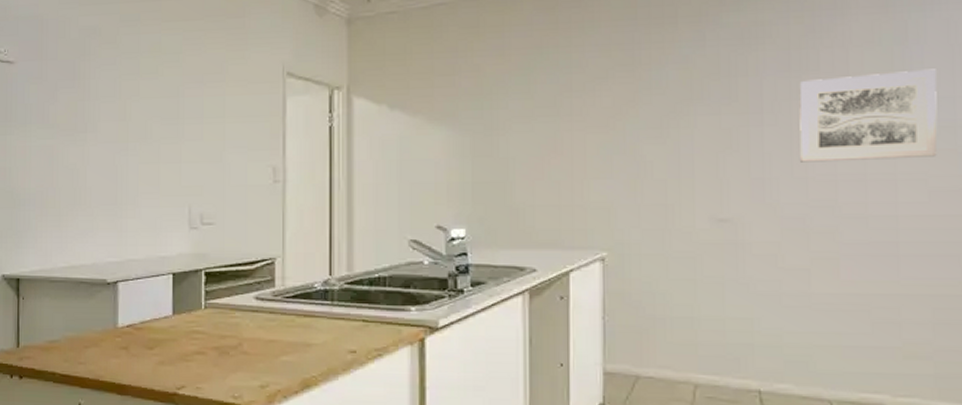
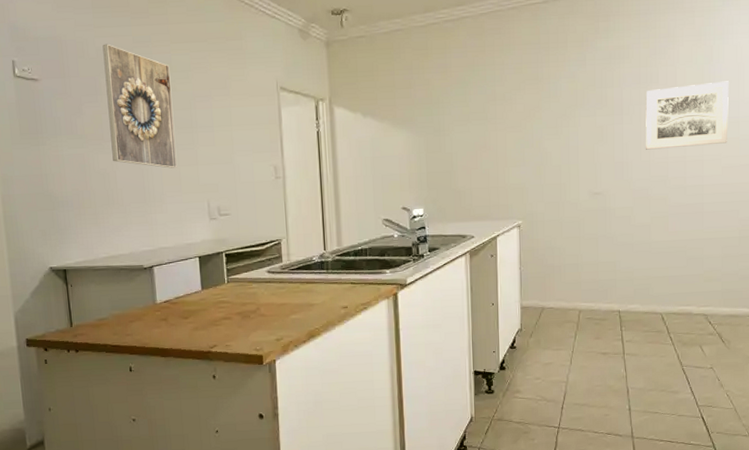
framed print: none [84,23,158,166] -> present [102,44,177,168]

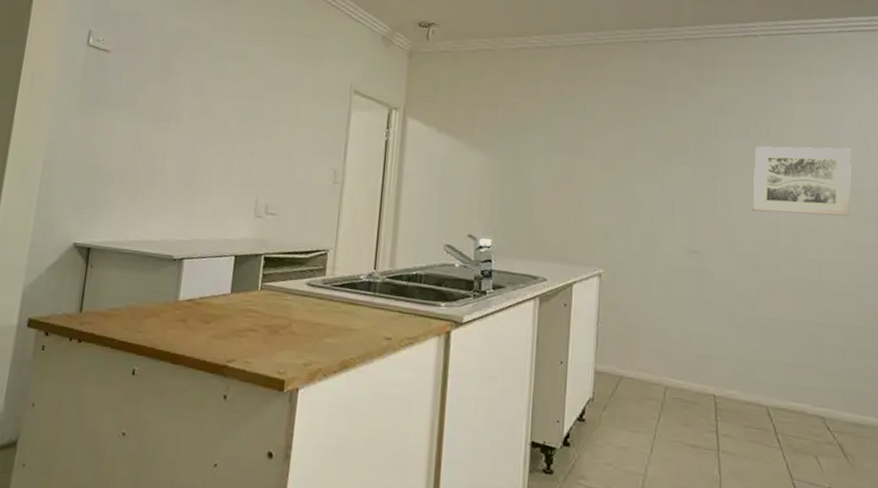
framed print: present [102,44,177,168] -> none [166,25,244,157]

